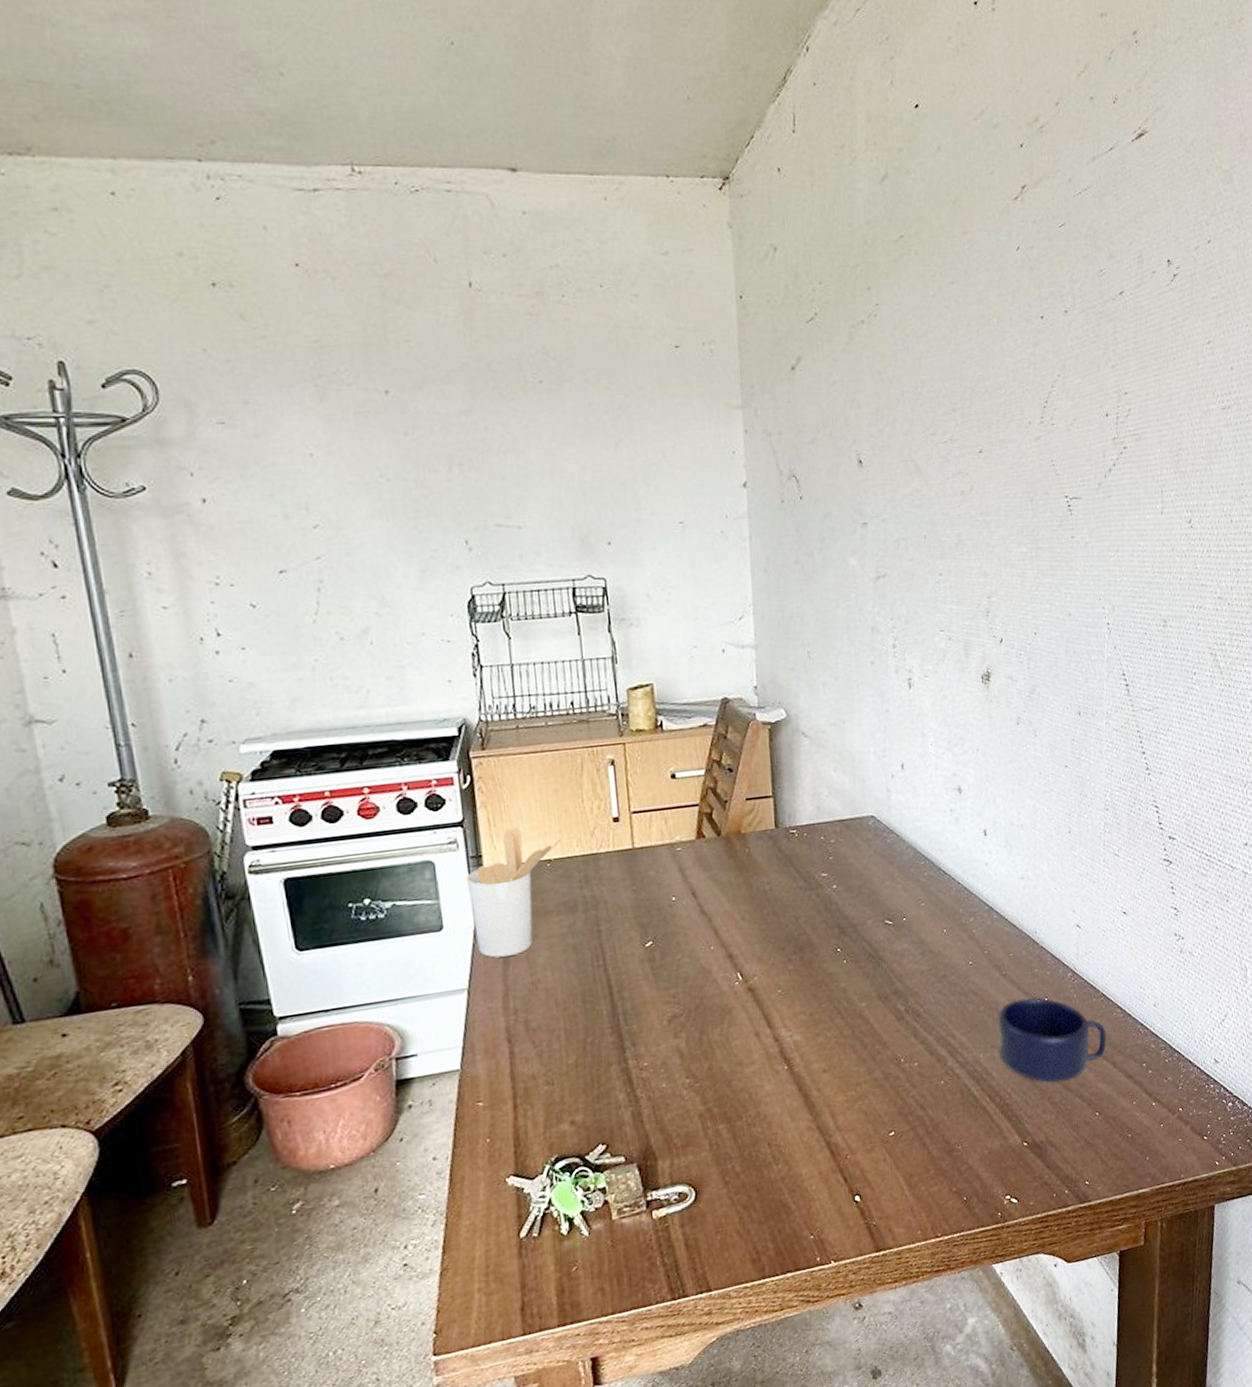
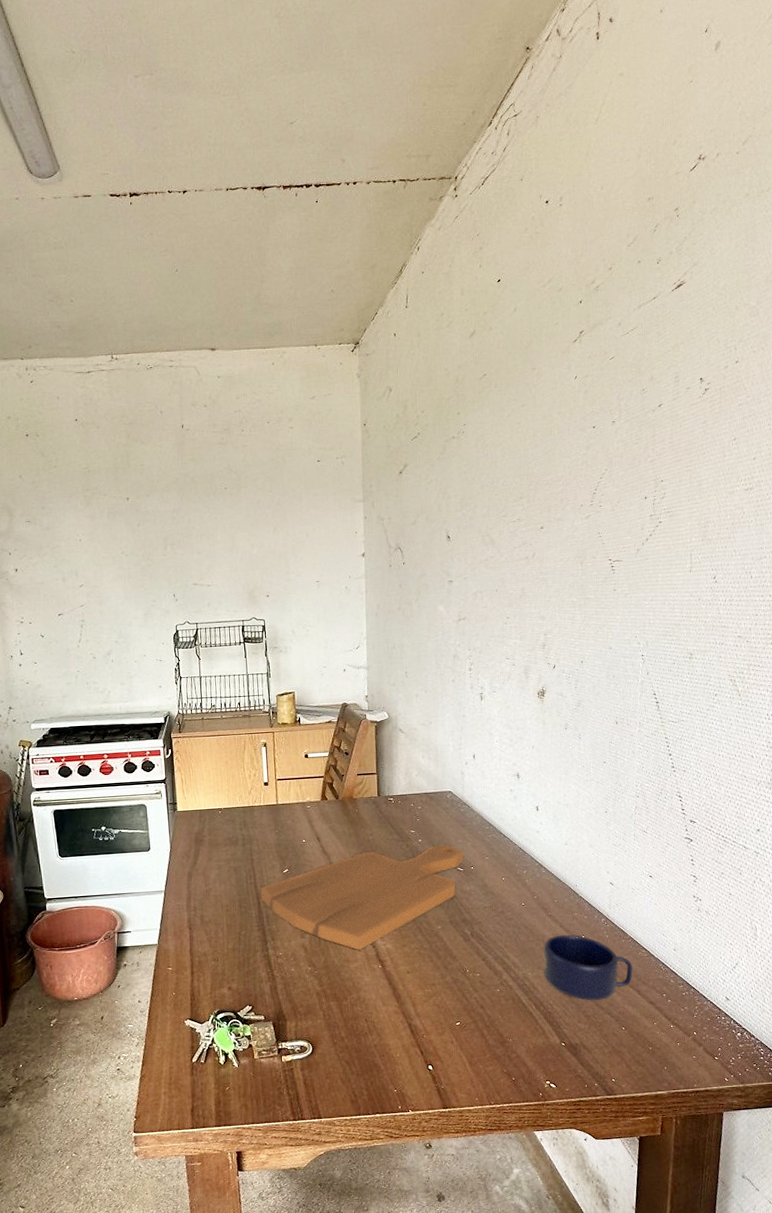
utensil holder: present [467,826,560,958] -> none [167,785,228,872]
cutting board: none [613,890,893,1048] -> present [260,844,464,951]

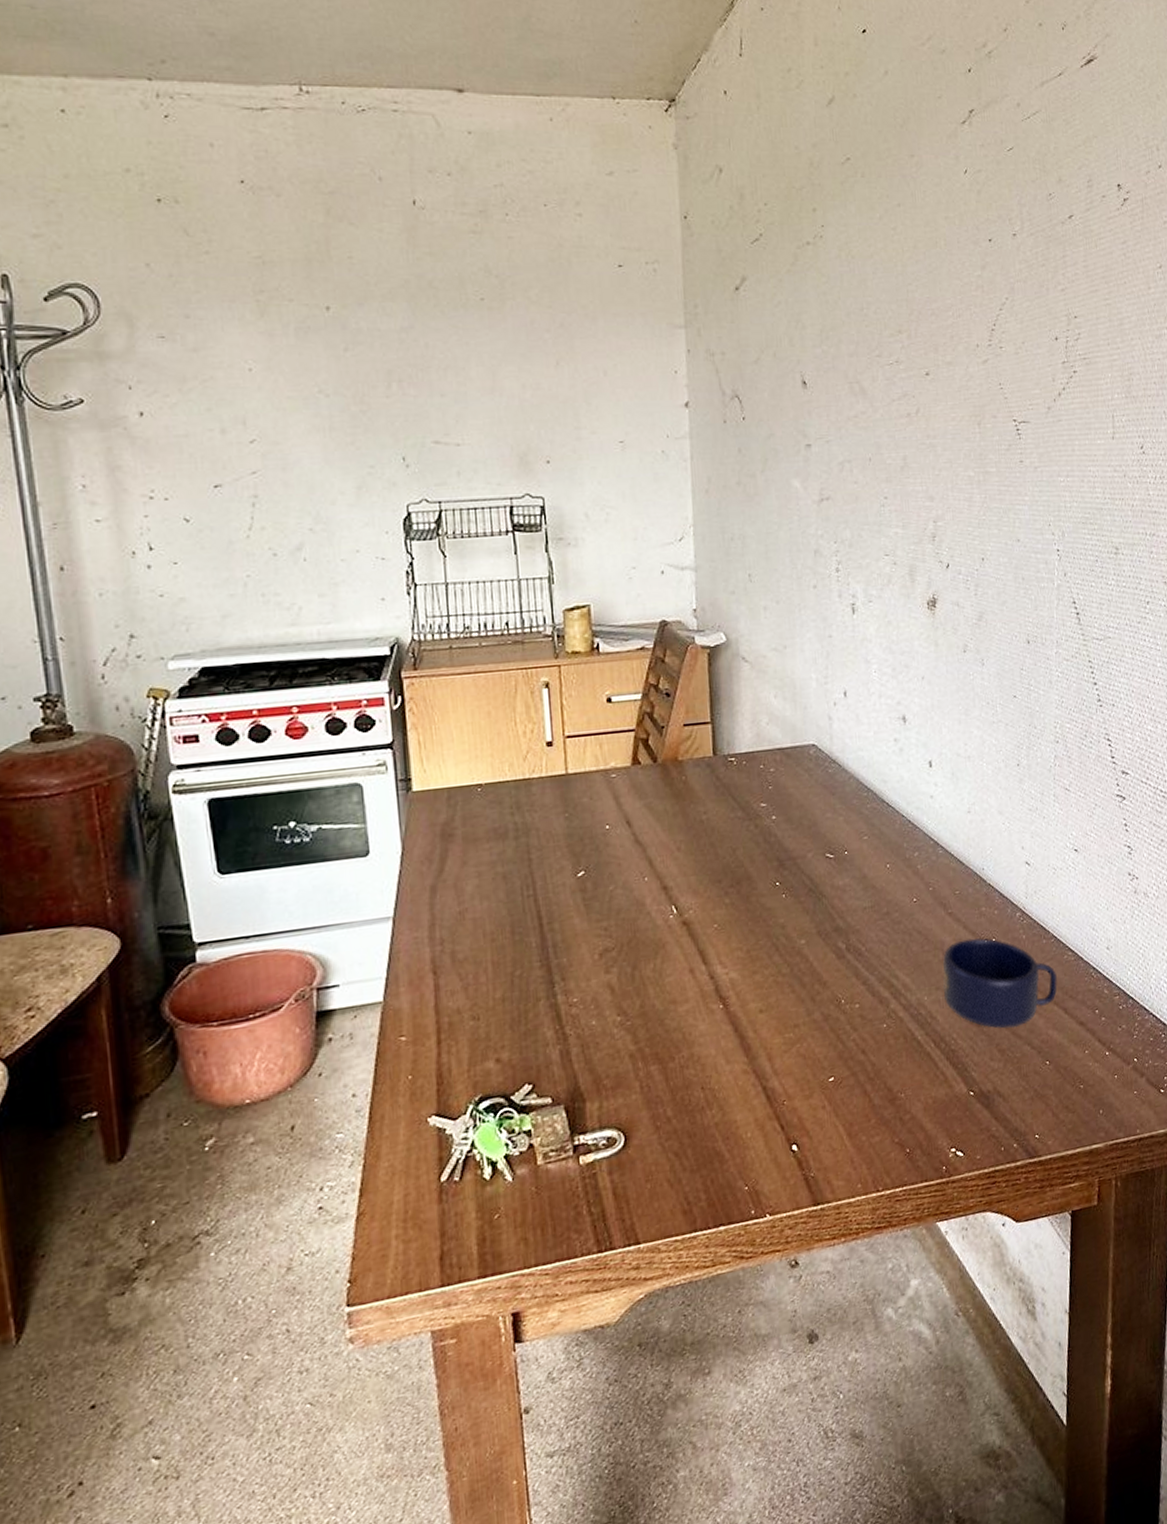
cutting board: present [260,844,464,951] -> none [543,821,835,986]

